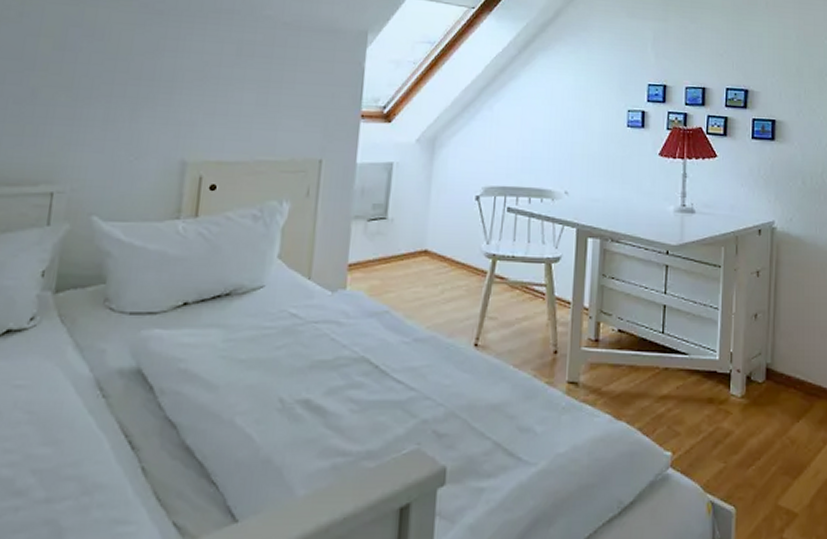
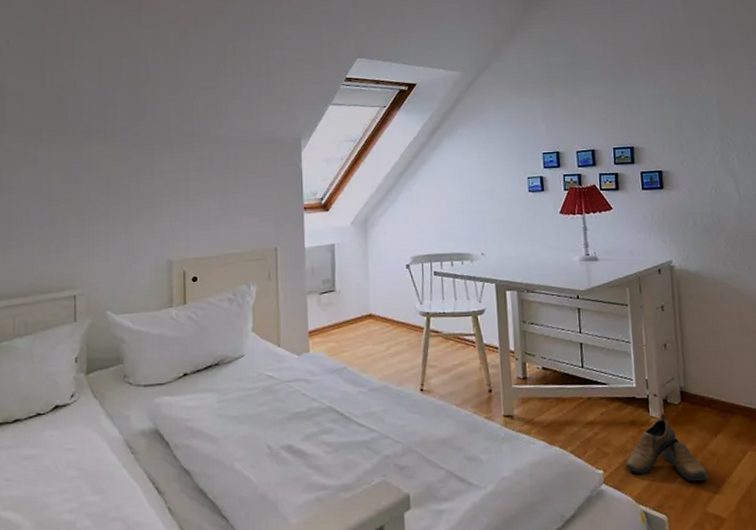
shoe: none [698,391,784,471] -> present [626,413,708,482]

